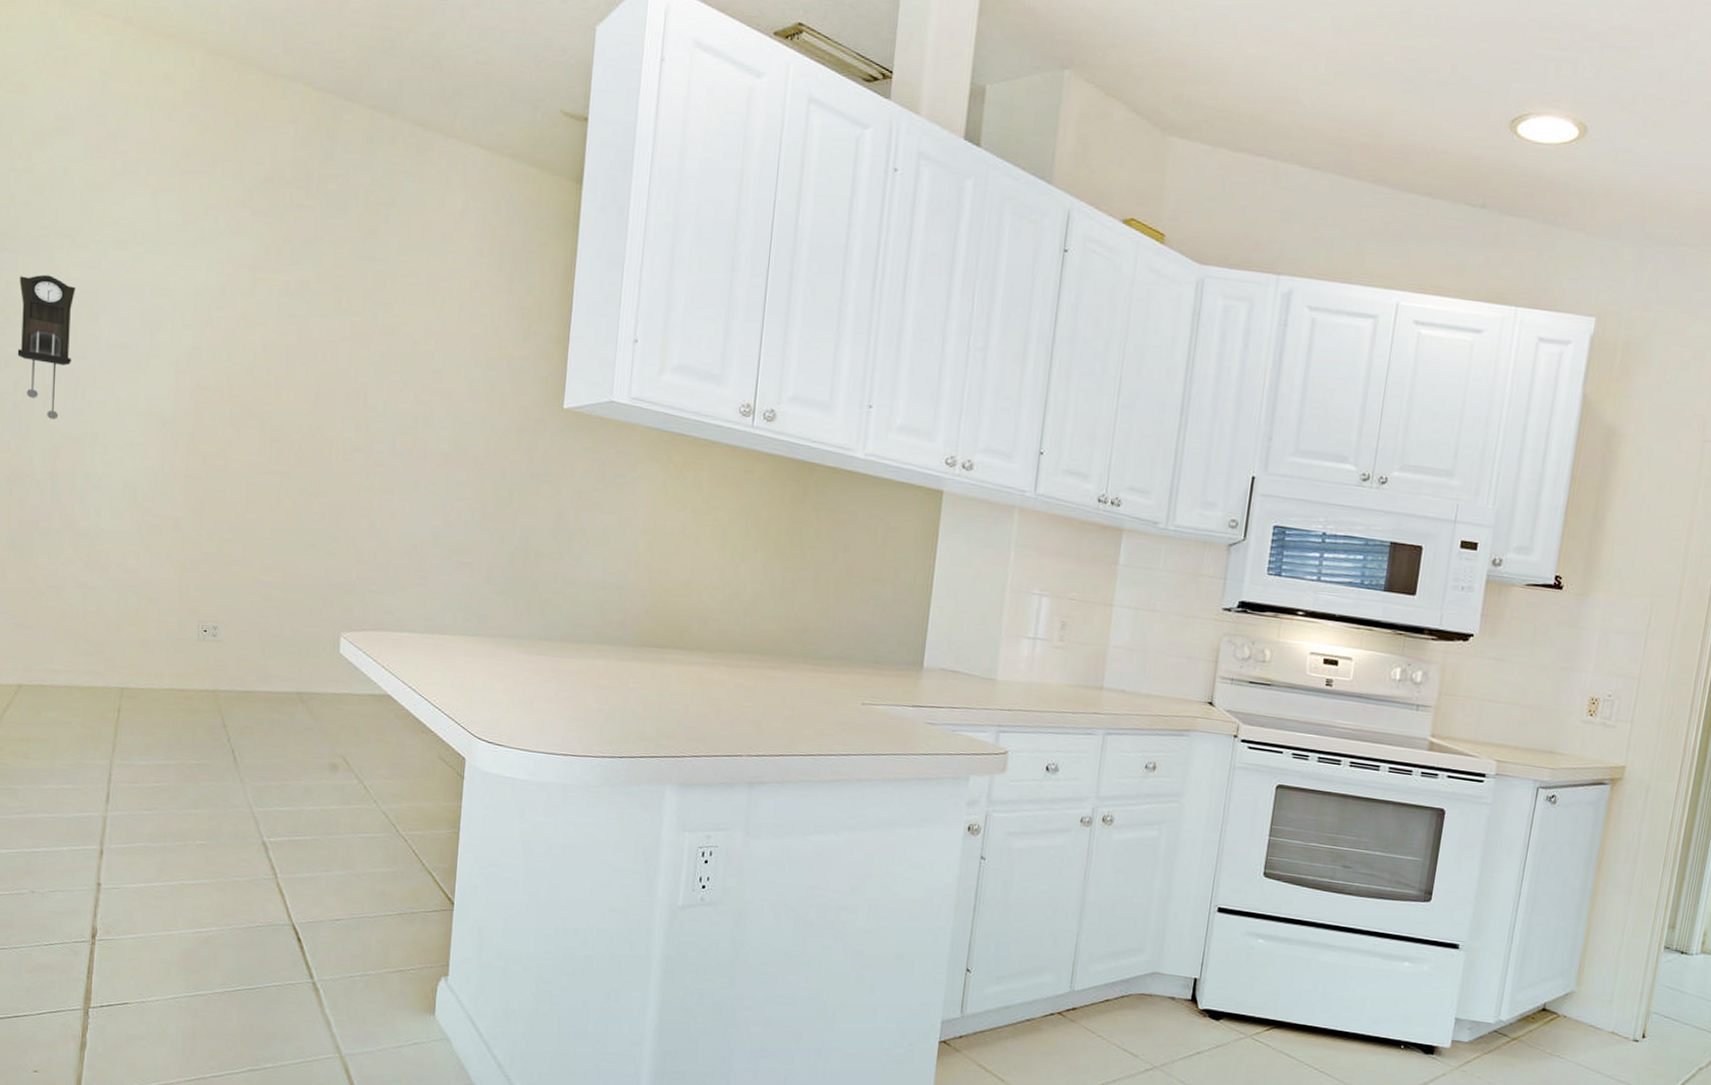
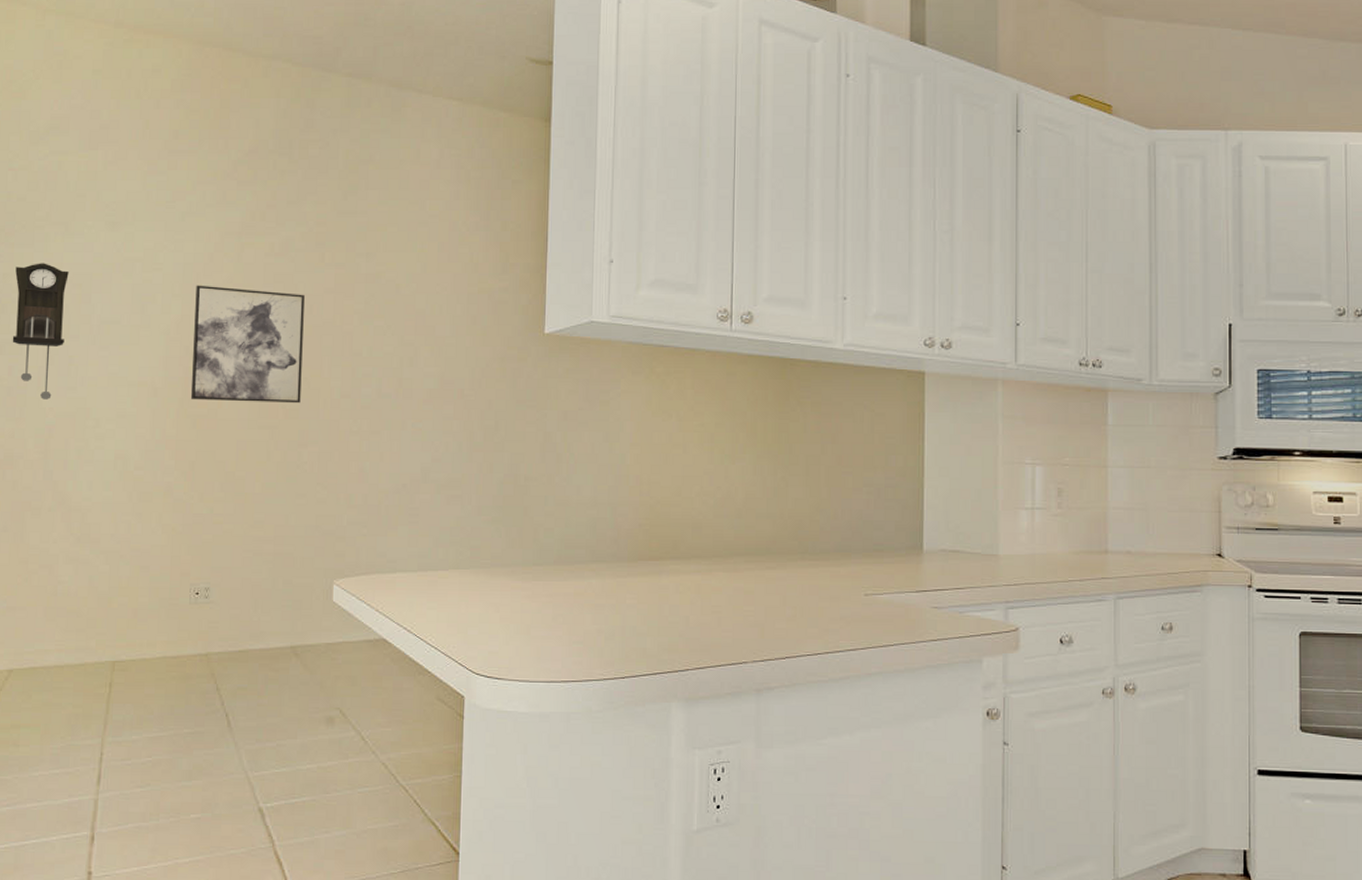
wall art: none [200,317,319,452] -> present [190,285,305,404]

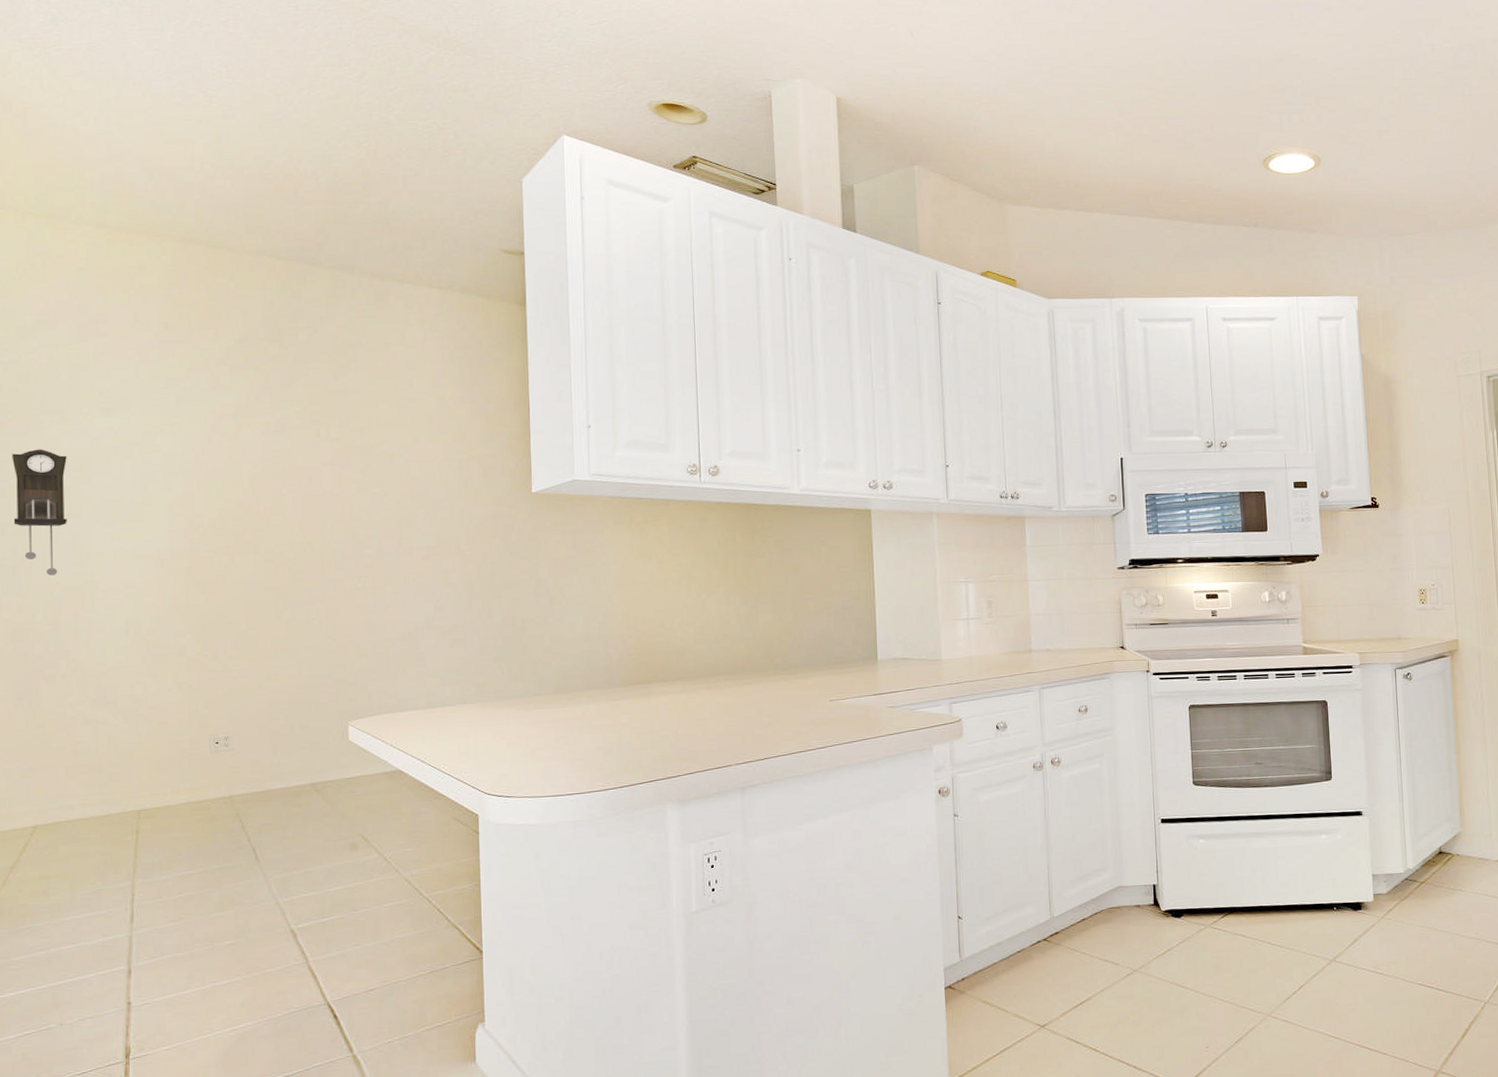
wall art: present [190,285,305,404] -> none [196,463,306,569]

